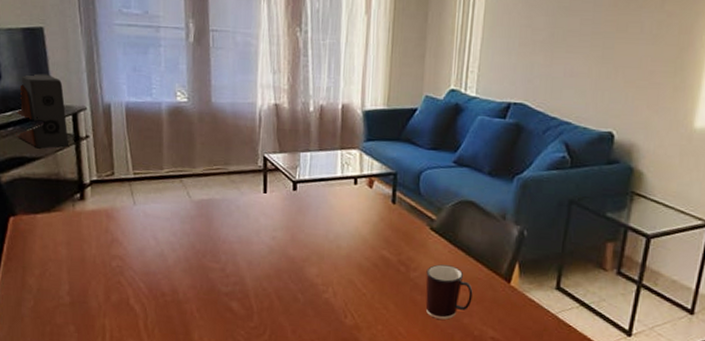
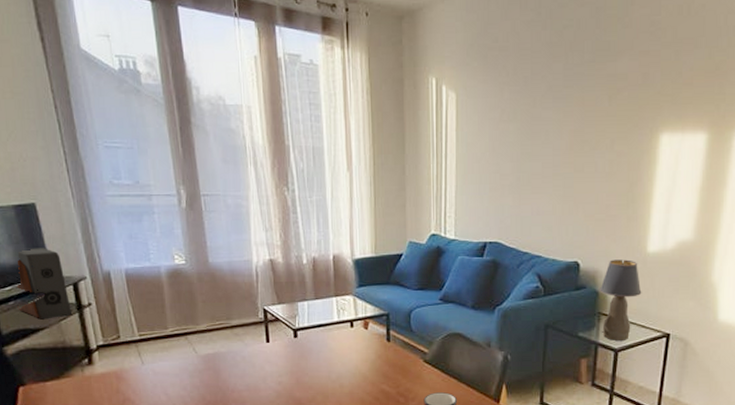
table lamp: none [632,133,684,226] -> present [600,259,642,340]

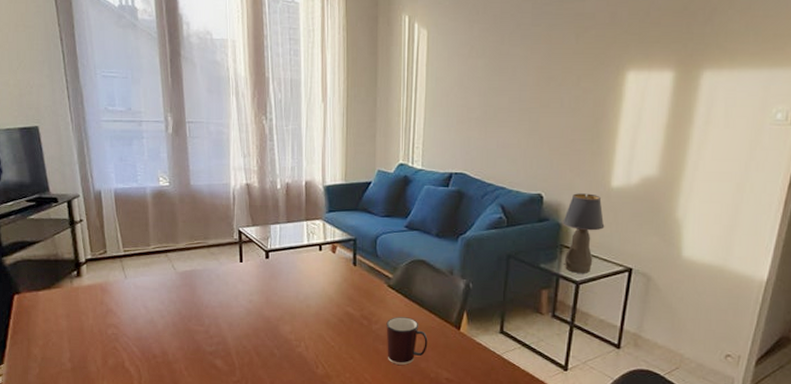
speaker: present [17,248,71,320] -> none [17,167,65,233]

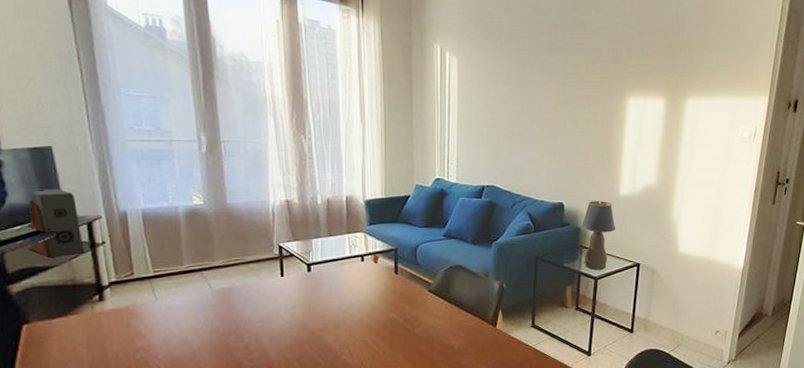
speaker: none [17,167,65,233] -> present [26,189,84,258]
mug: present [386,317,428,365] -> none [428,319,467,364]

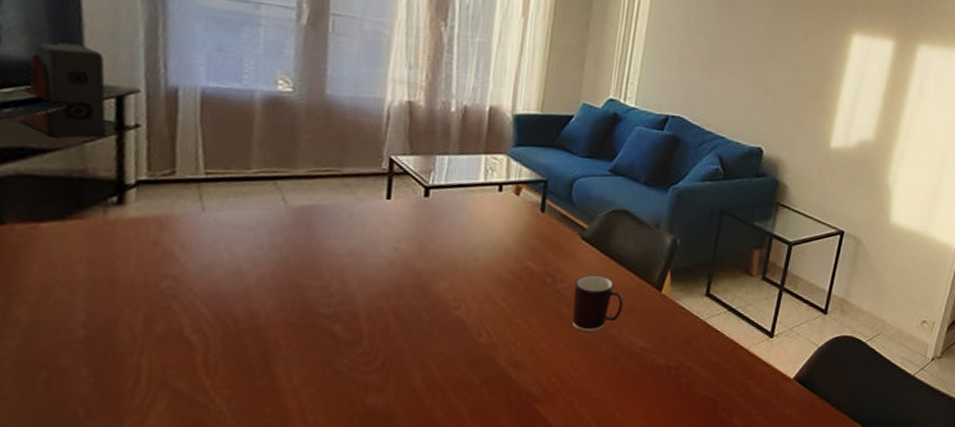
mug: none [428,319,467,364] -> present [572,274,624,332]
table lamp: present [581,201,616,270] -> none [777,150,821,234]

